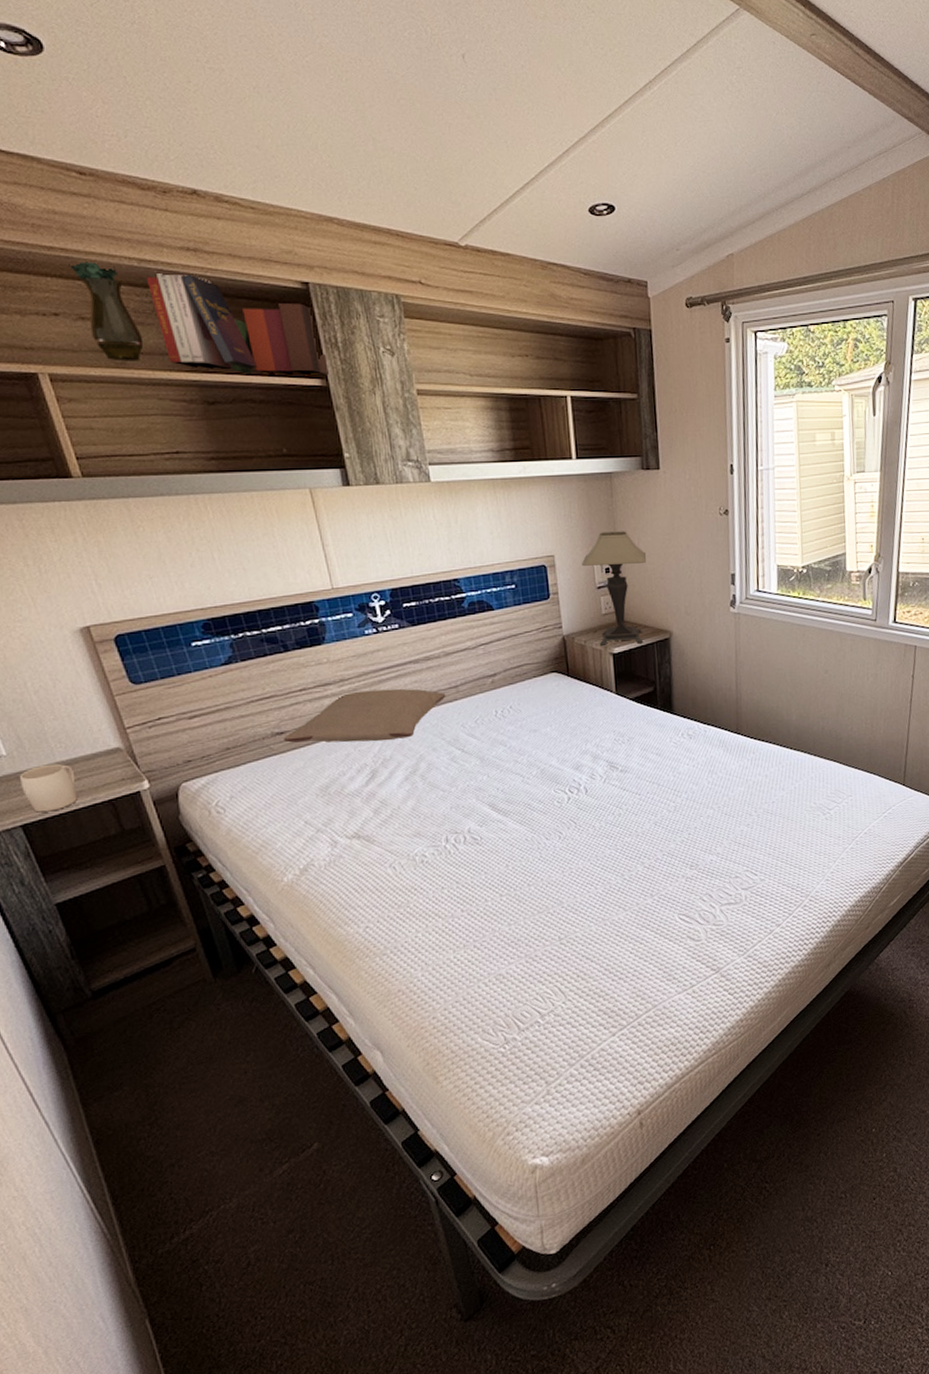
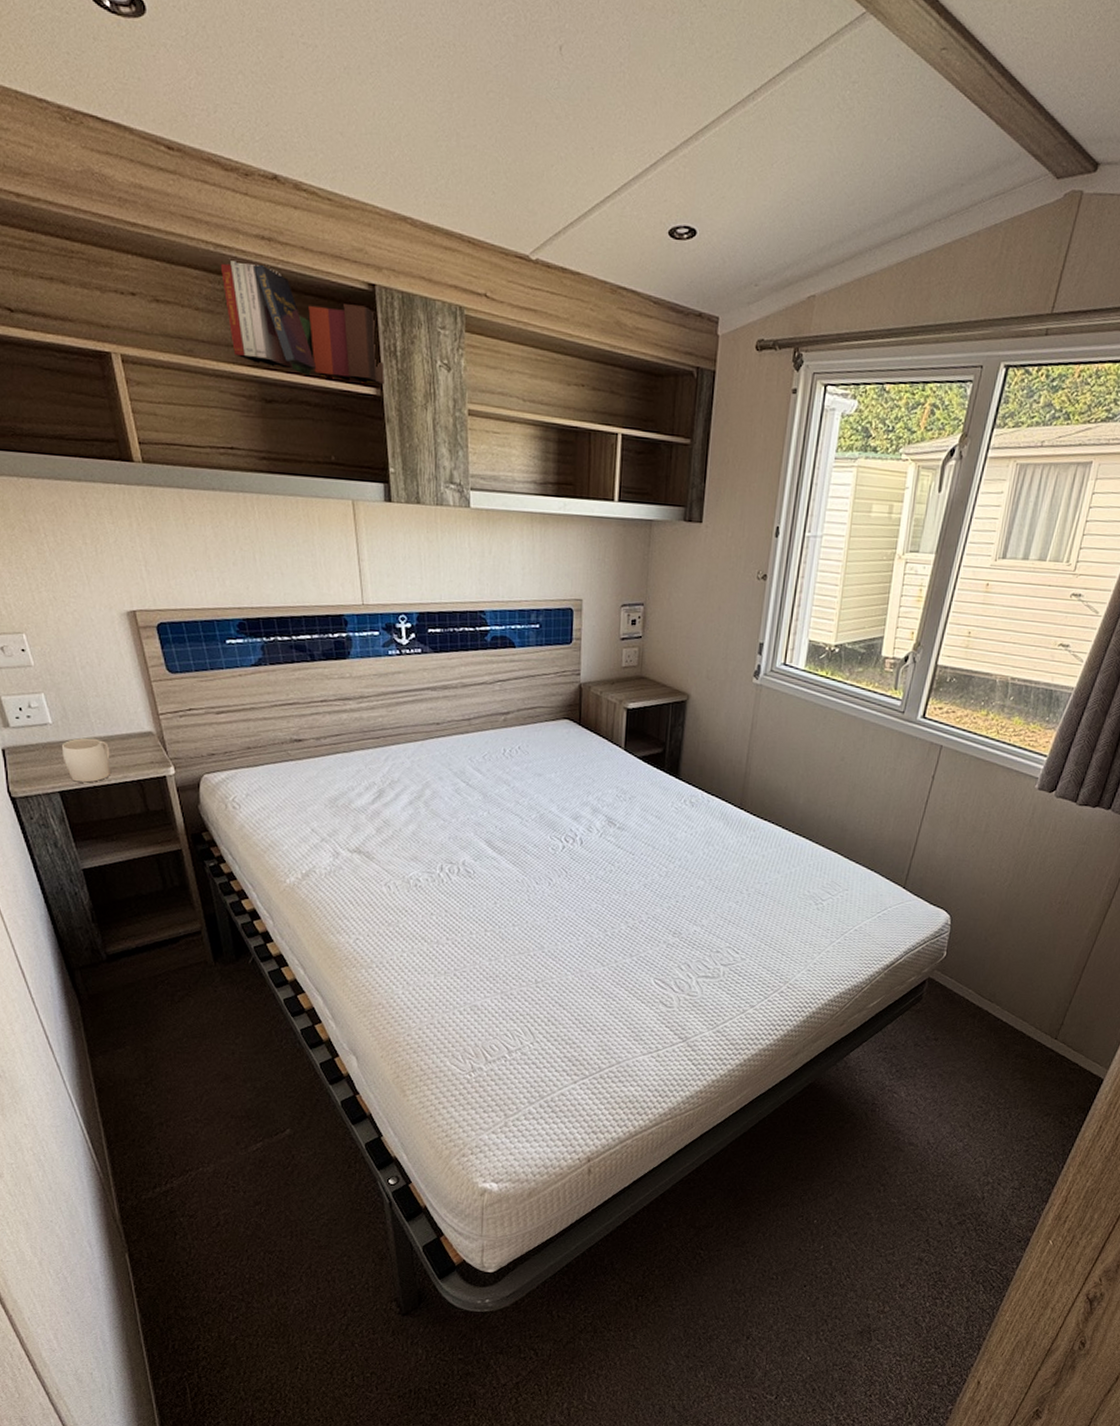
vase: present [70,262,144,361] -> none [151,242,212,351]
pillow: present [284,688,446,743] -> none [301,710,458,763]
table lamp: present [582,531,647,646] -> none [609,581,676,702]

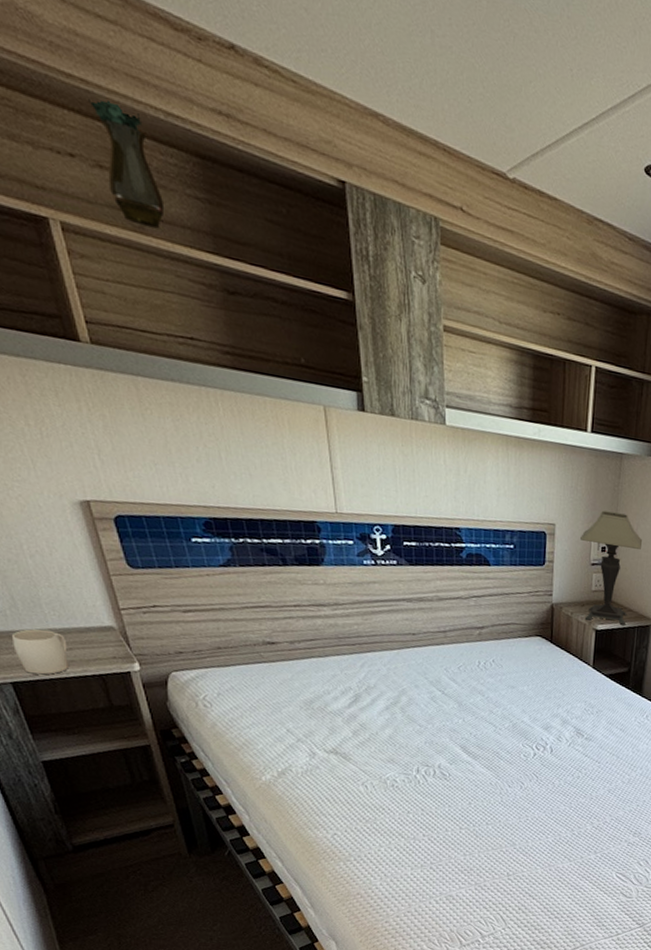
vase: none [151,242,212,351] -> present [90,101,165,230]
books: present [220,257,317,371] -> none [172,129,284,266]
books: present [291,304,385,385] -> none [255,194,356,290]
table lamp: none [609,581,676,702] -> present [580,510,643,625]

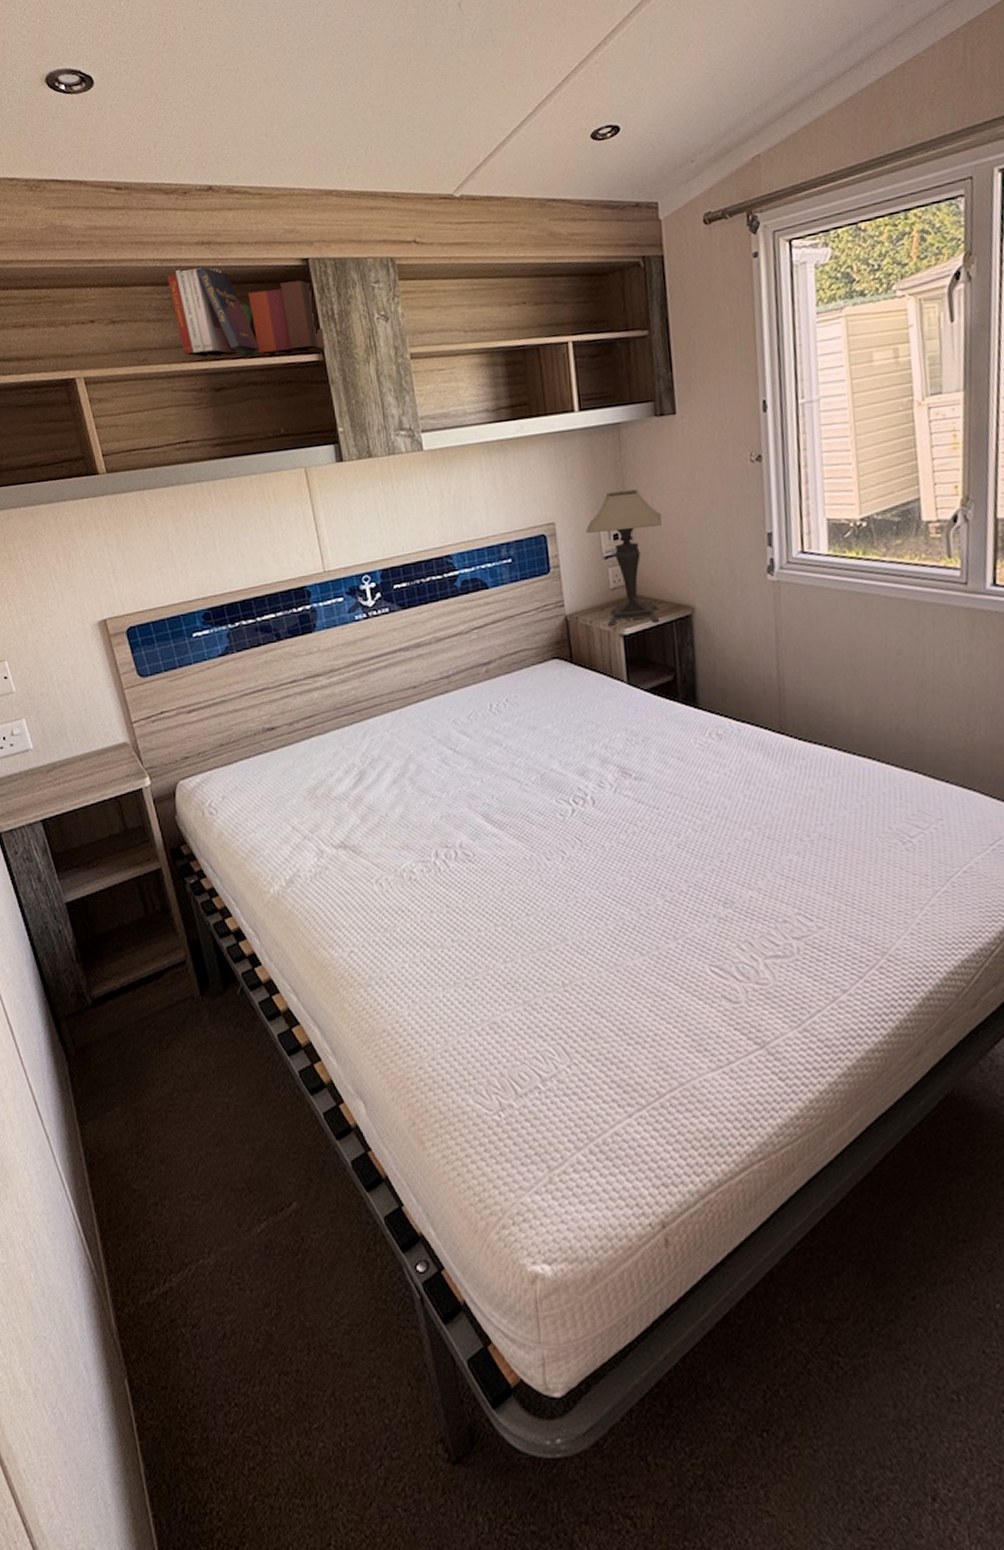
mug: present [11,628,68,675] -> none [42,758,89,808]
vase: present [90,101,165,230] -> none [106,268,163,359]
books: none [172,129,284,266] -> present [166,265,260,357]
books: none [255,194,356,290] -> present [236,280,325,358]

